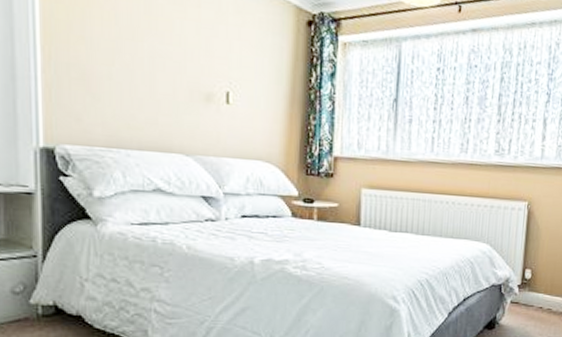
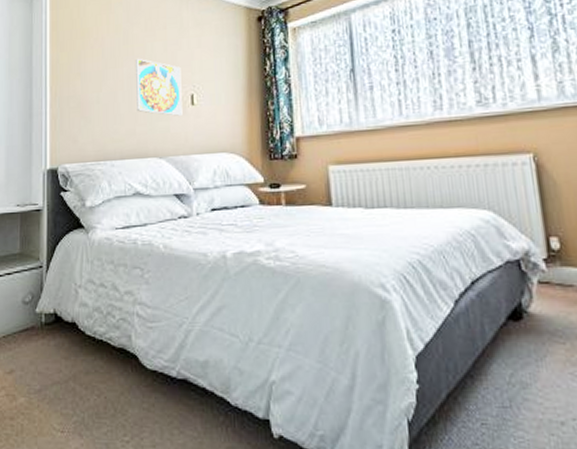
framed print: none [160,35,216,113] -> present [136,58,183,116]

